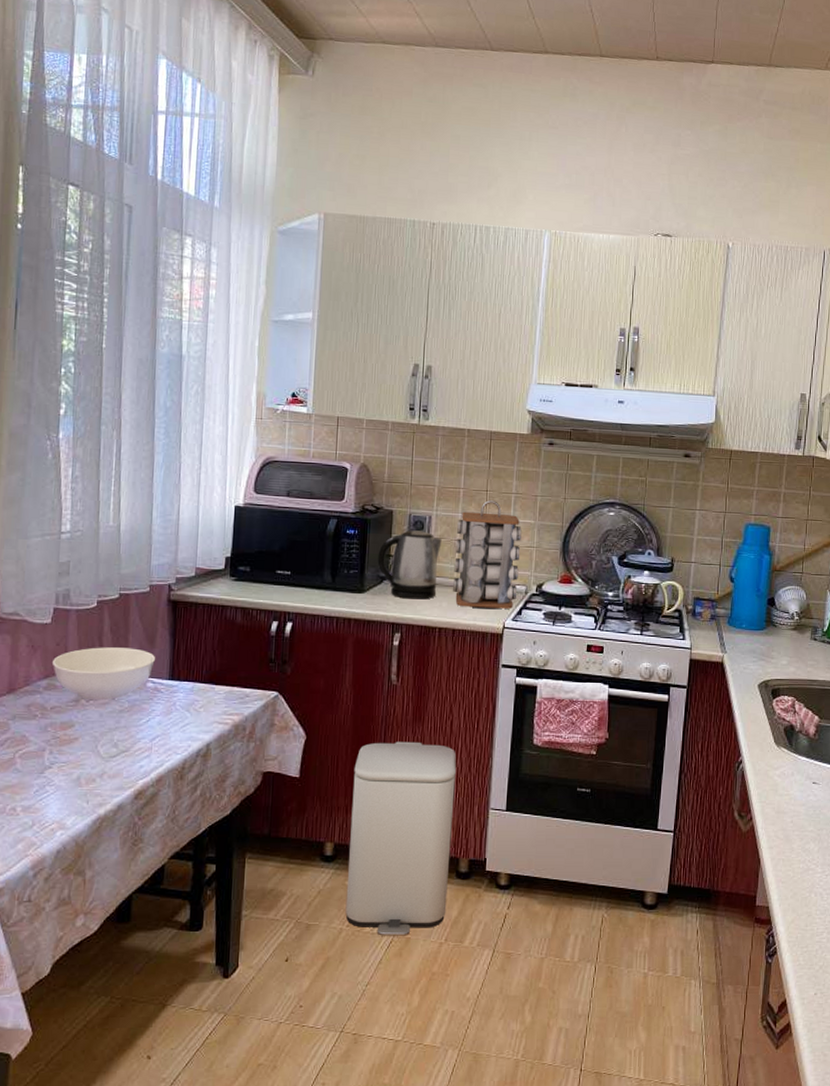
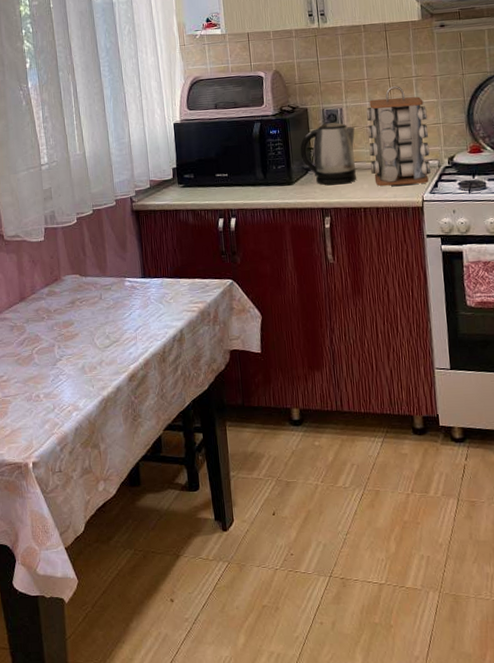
bowl: present [51,647,156,701] -> none [49,254,129,302]
pedal bin: present [345,741,457,936] -> none [307,312,409,490]

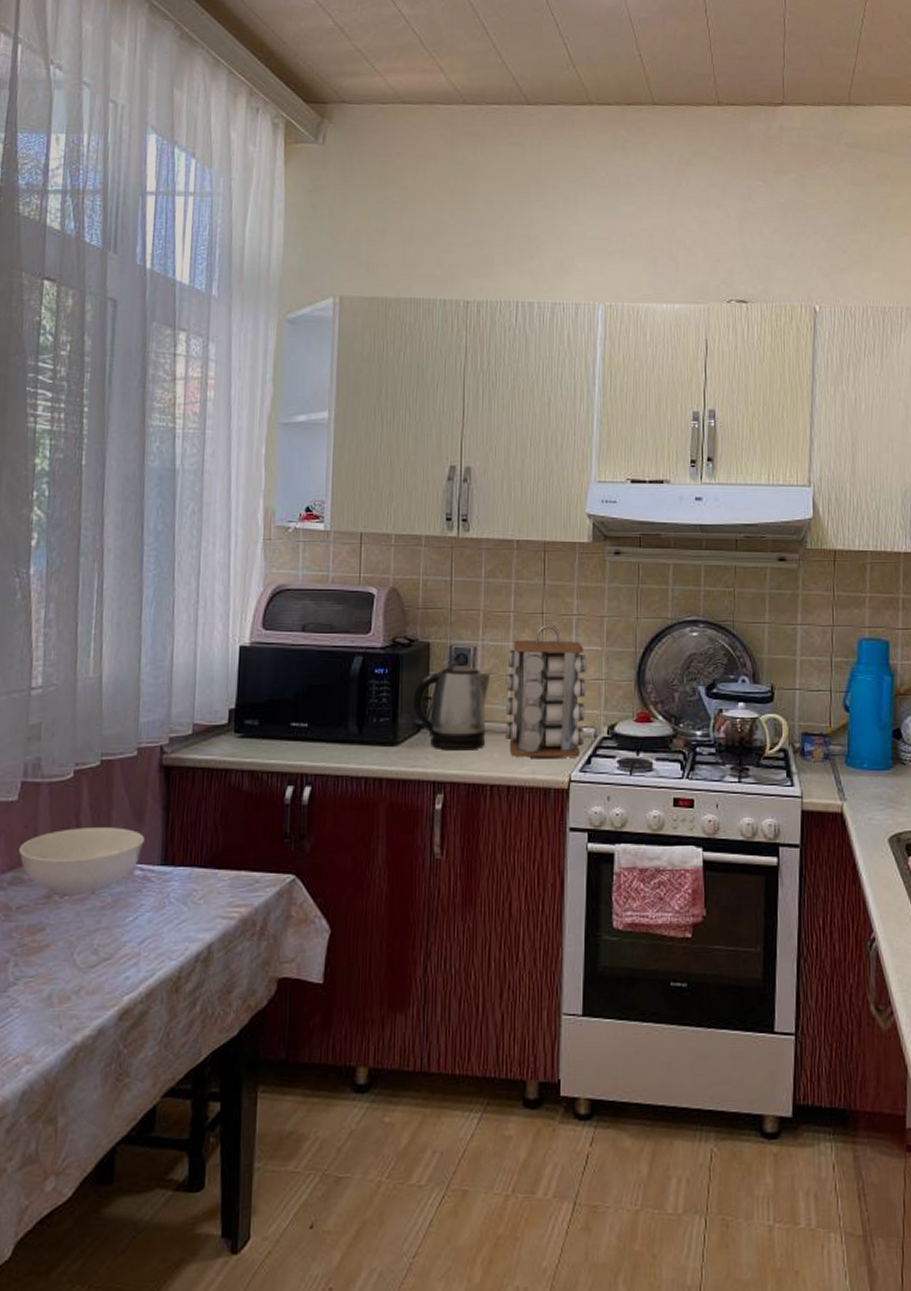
bowl: none [49,254,129,302] -> present [18,827,146,896]

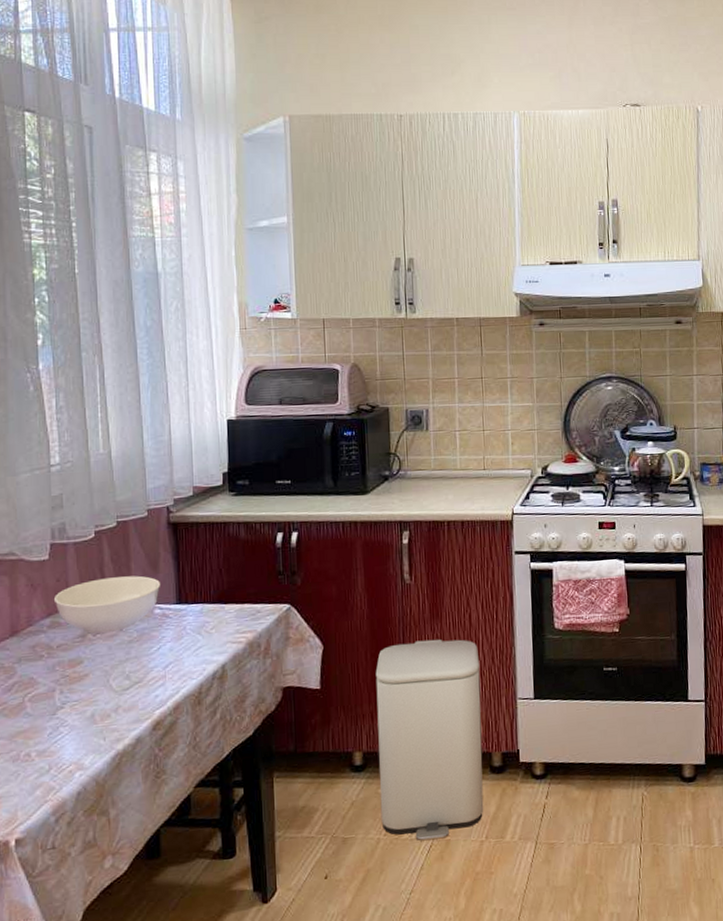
pedal bin: none [384,931,519,1189] -> present [375,639,484,842]
kettle: present [413,666,490,751] -> none [378,425,442,496]
spice rack: present [505,625,587,759] -> none [455,387,522,498]

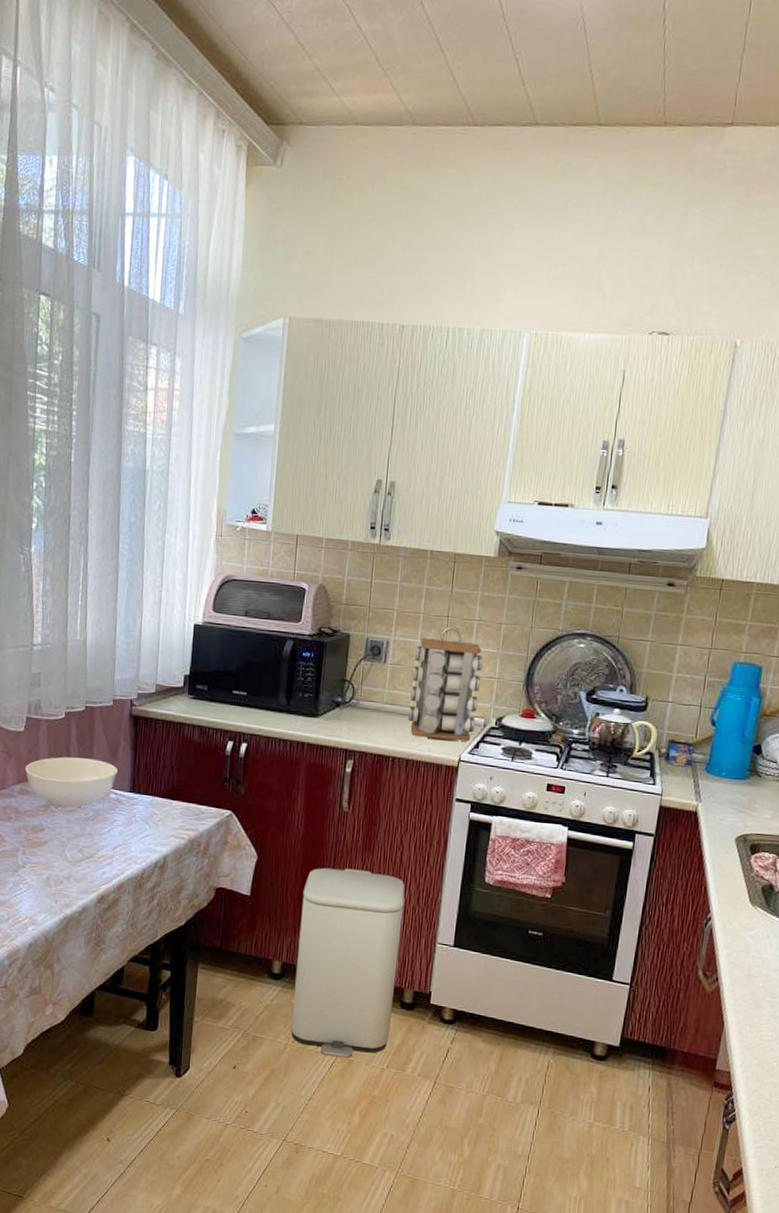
spice rack: none [455,387,522,498] -> present [407,627,483,742]

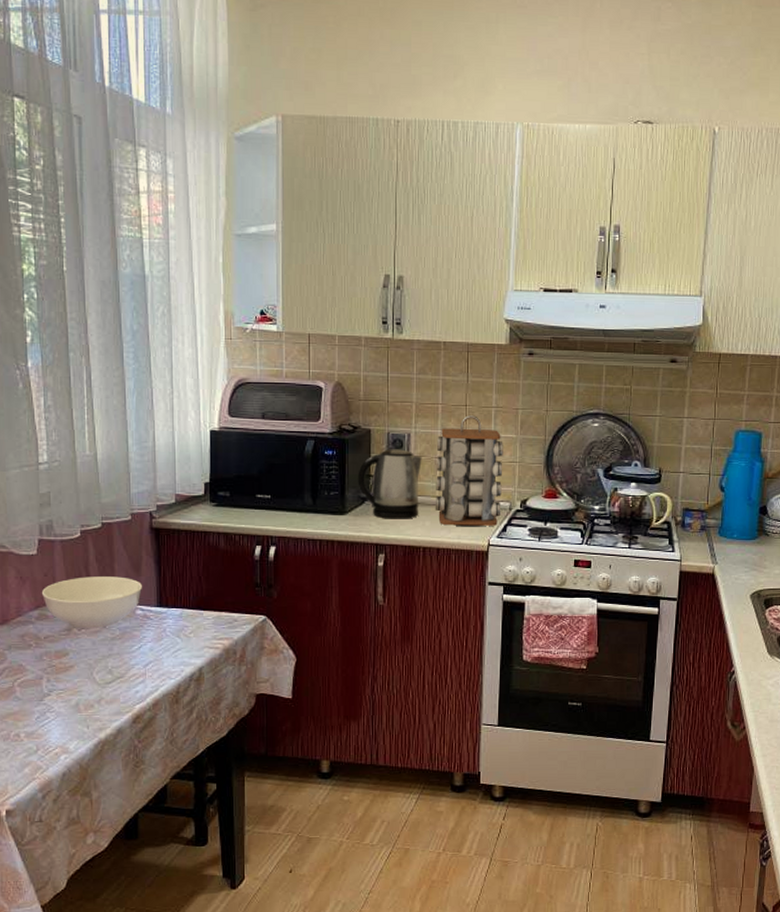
pedal bin: present [290,867,405,1058] -> none [344,661,447,848]
kettle: none [332,655,399,727] -> present [358,449,422,519]

